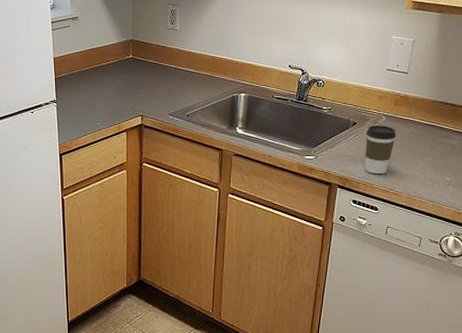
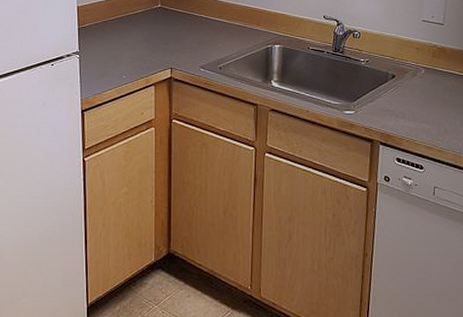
coffee cup: present [364,125,396,174] -> none [406,77,436,129]

